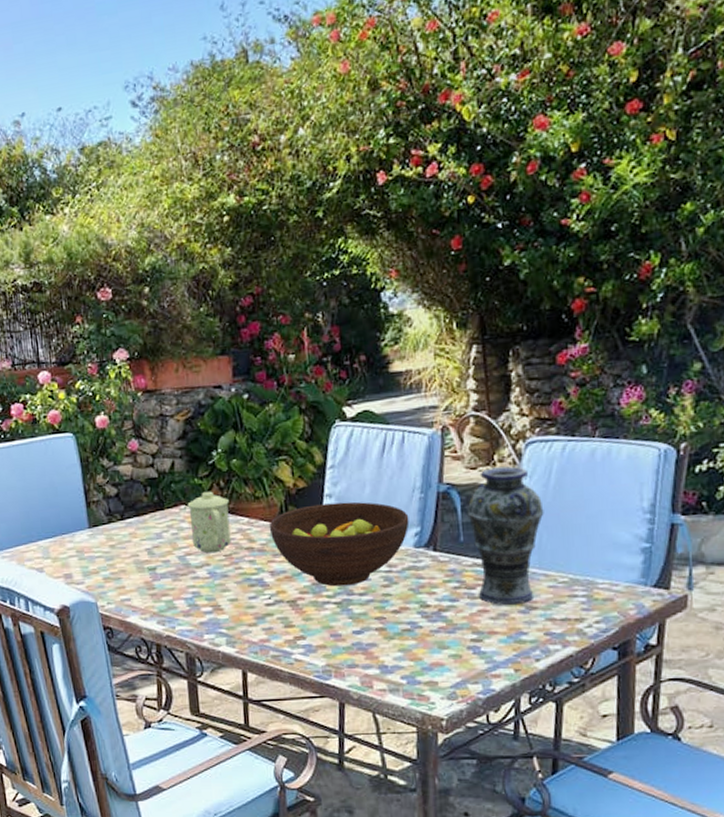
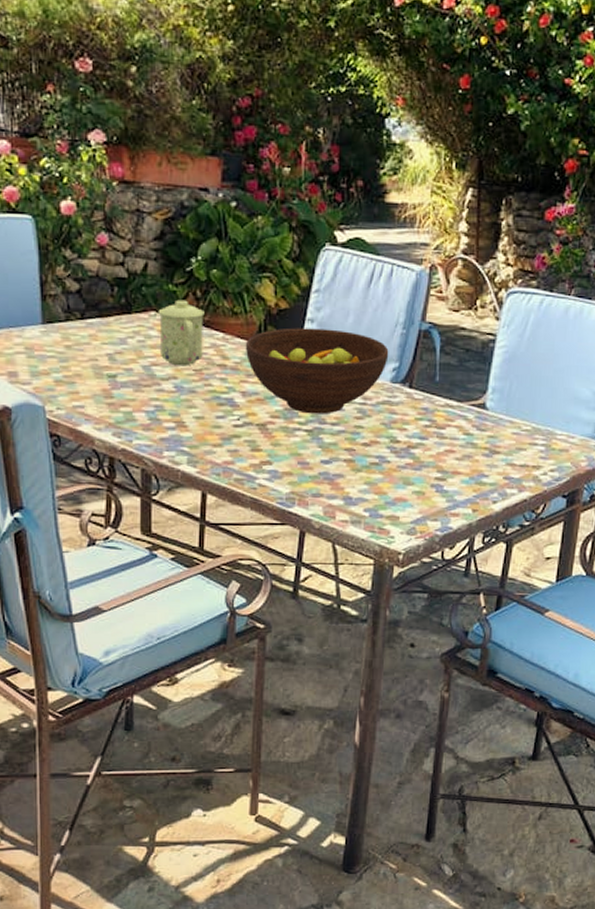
vase: present [467,466,544,606] -> none [445,312,517,449]

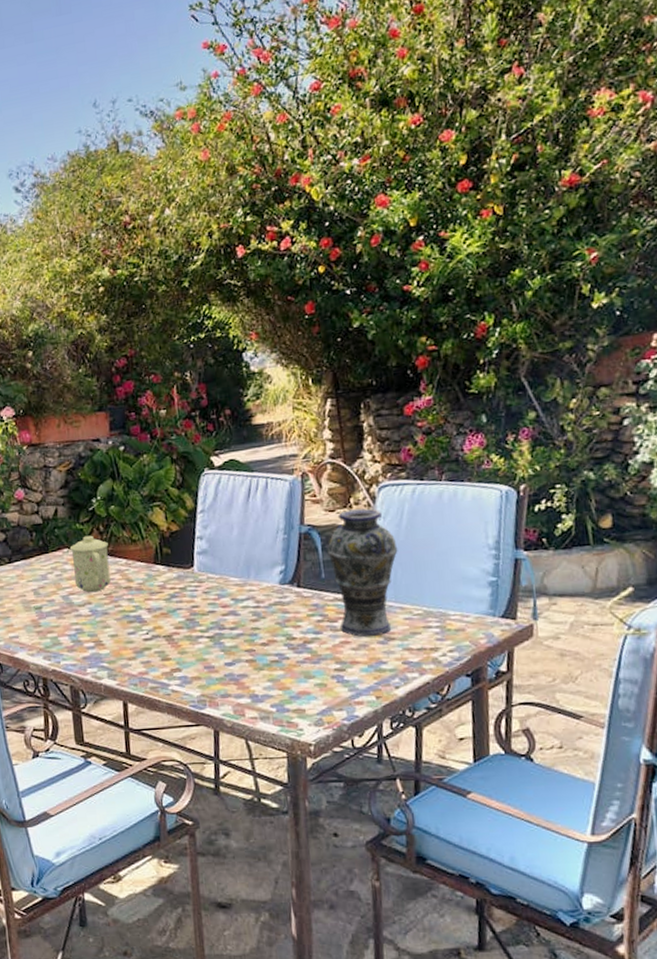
fruit bowl: present [246,328,389,414] -> none [146,543,275,622]
vase: none [445,312,517,449] -> present [327,508,398,637]

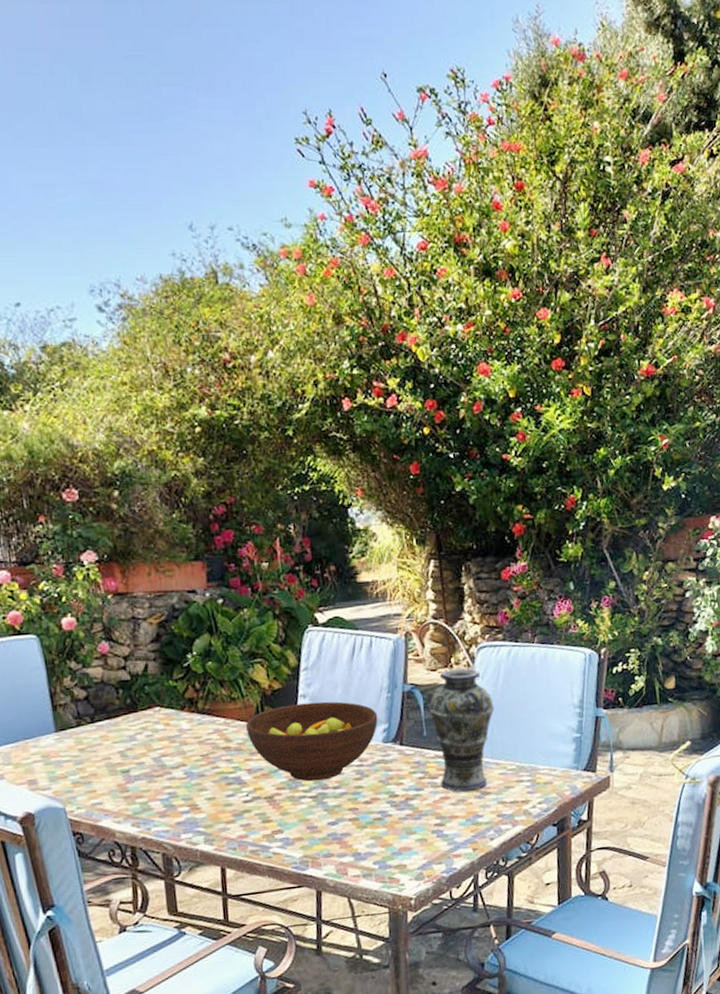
mug: present [69,535,111,593] -> none [161,693,208,754]
fruit bowl: none [146,543,275,622] -> present [246,701,378,782]

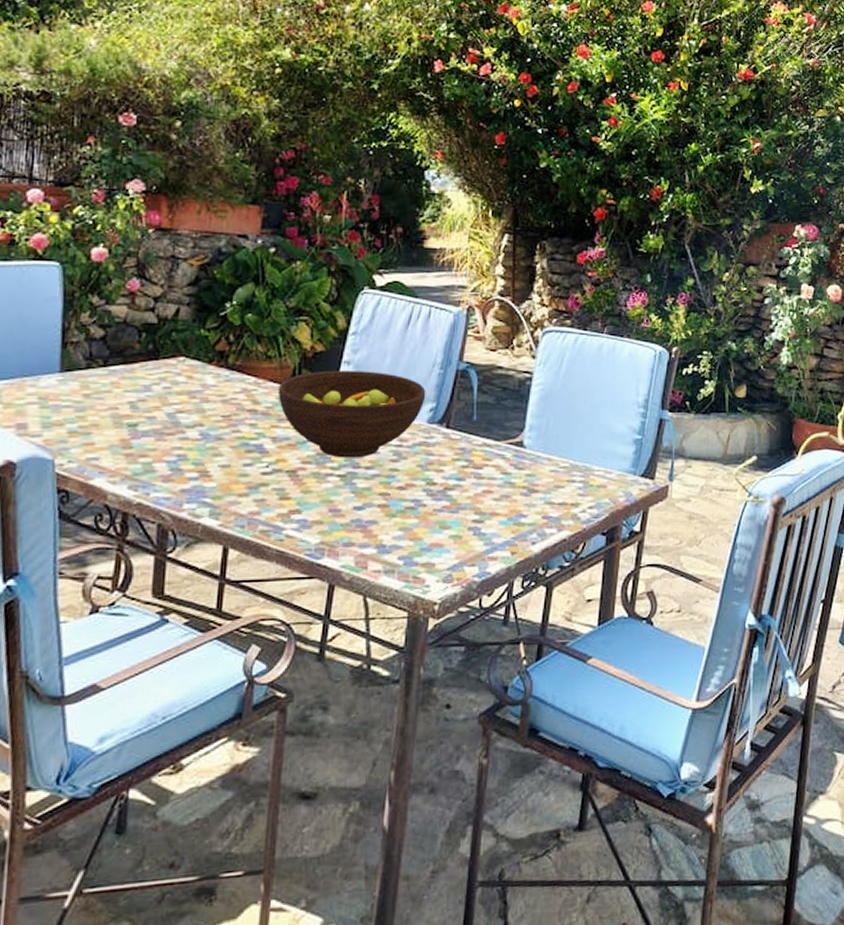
vase: present [429,668,494,792] -> none [483,351,553,488]

